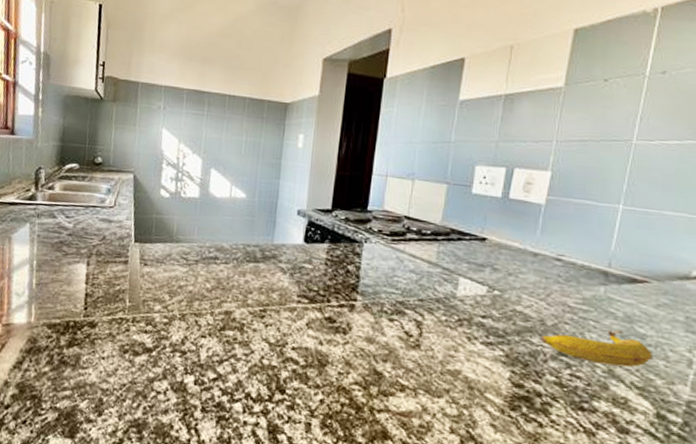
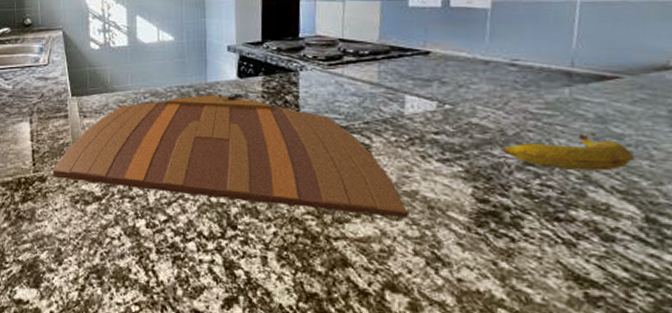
cutting board: none [104,255,449,395] -> present [53,93,408,217]

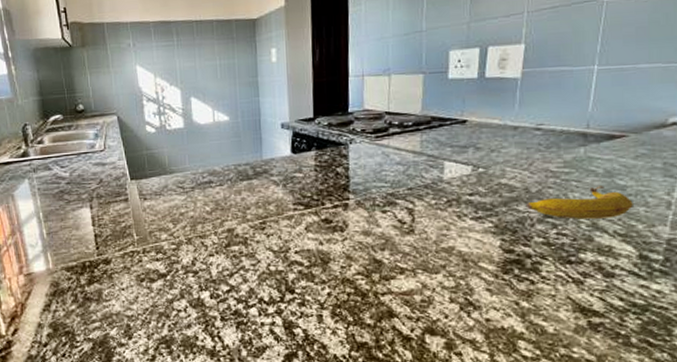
cutting board: present [53,93,408,217] -> none [117,168,445,271]

